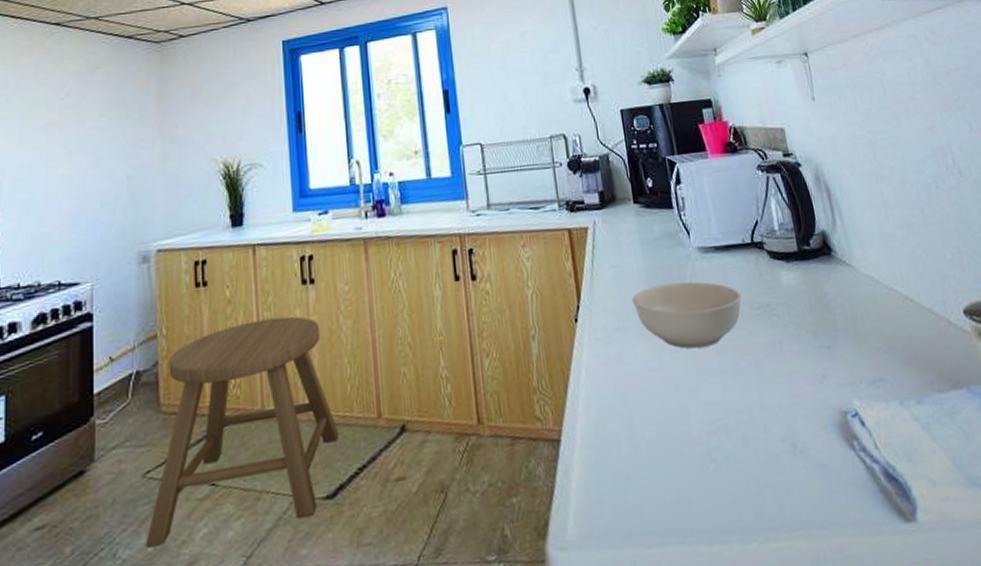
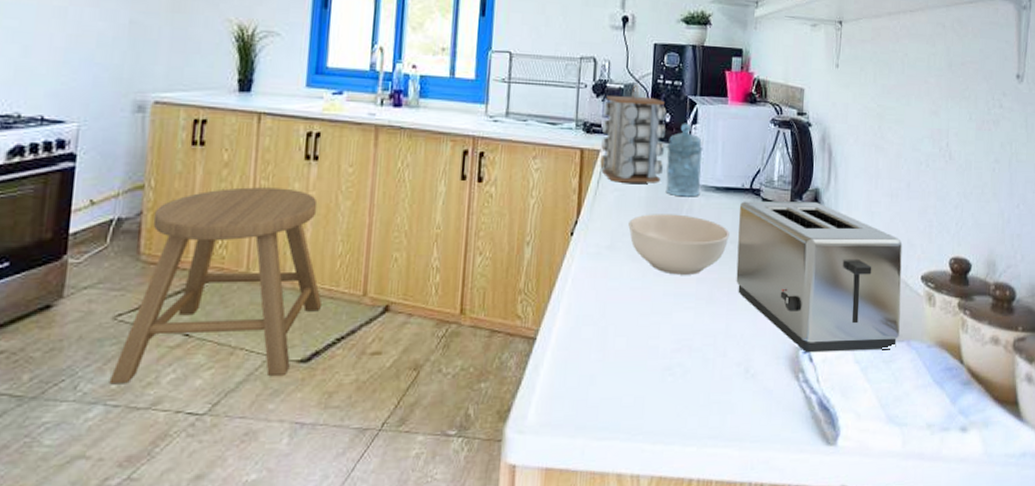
spice rack: none [583,154,657,259] -> present [600,84,667,185]
canister: none [655,184,700,264] -> present [665,123,703,197]
toaster: none [744,246,956,416] -> present [736,201,903,353]

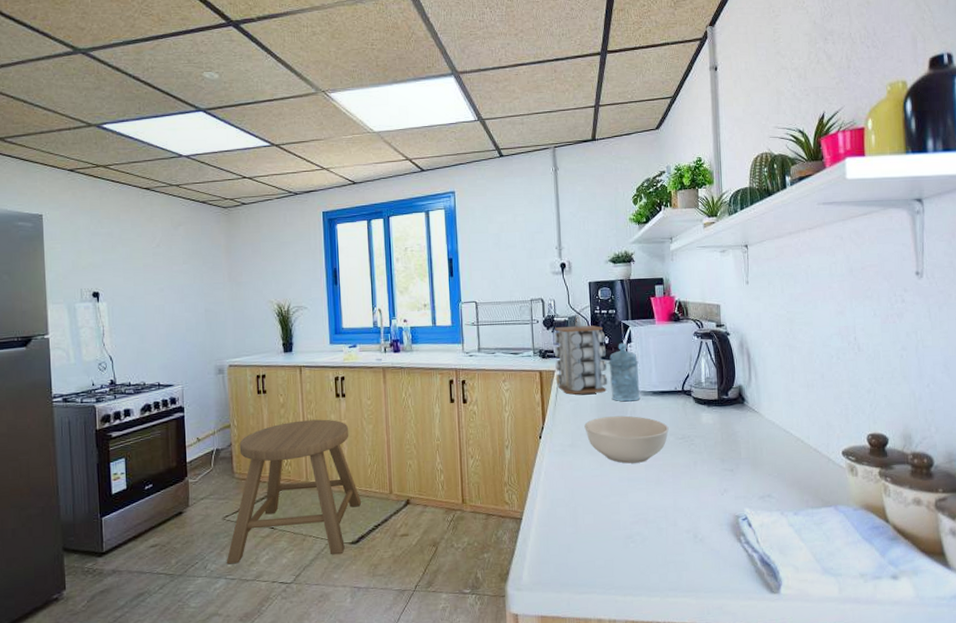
toaster: present [736,201,903,353] -> none [674,397,827,520]

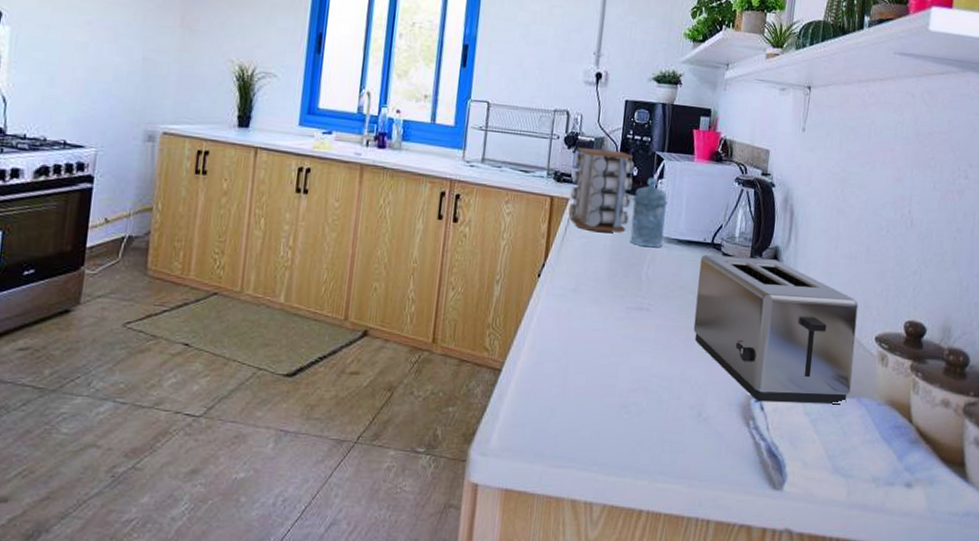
stool: present [226,419,362,565] -> none [118,214,308,387]
bowl: present [584,415,669,464] -> none [593,261,690,321]
toaster: none [674,397,827,520] -> present [693,254,859,404]

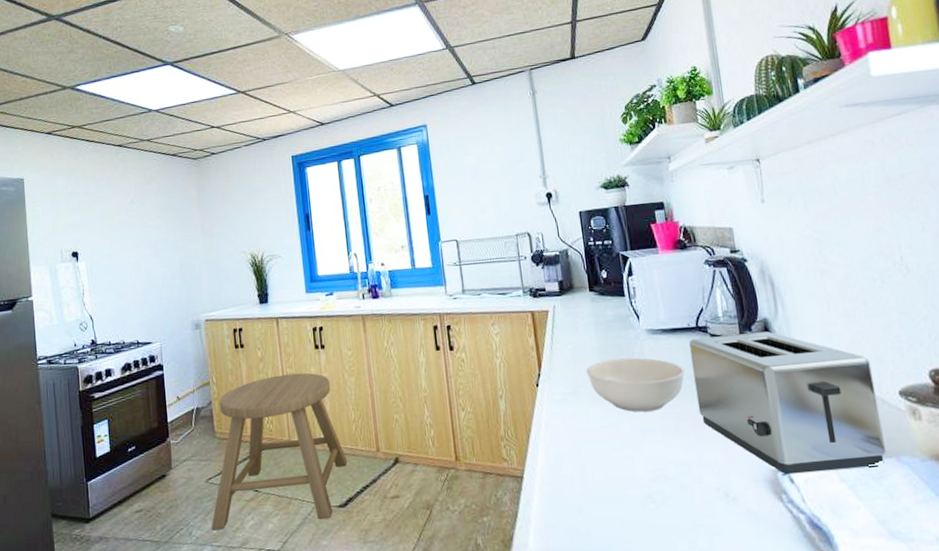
stool: none [118,214,308,387] -> present [211,373,348,531]
spice rack: present [568,138,635,233] -> none [544,249,610,337]
bowl: none [593,261,690,321] -> present [586,358,685,412]
canister: present [630,177,668,248] -> none [608,276,648,342]

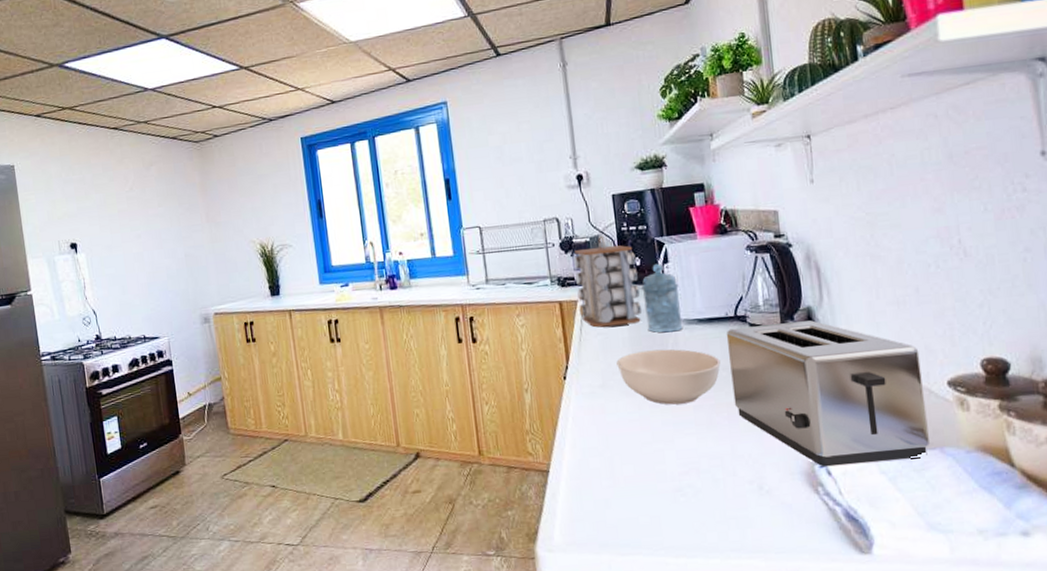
stool: present [211,373,348,531] -> none [228,367,367,526]
spice rack: none [544,249,610,337] -> present [574,235,643,328]
canister: none [608,276,648,342] -> present [641,263,683,333]

